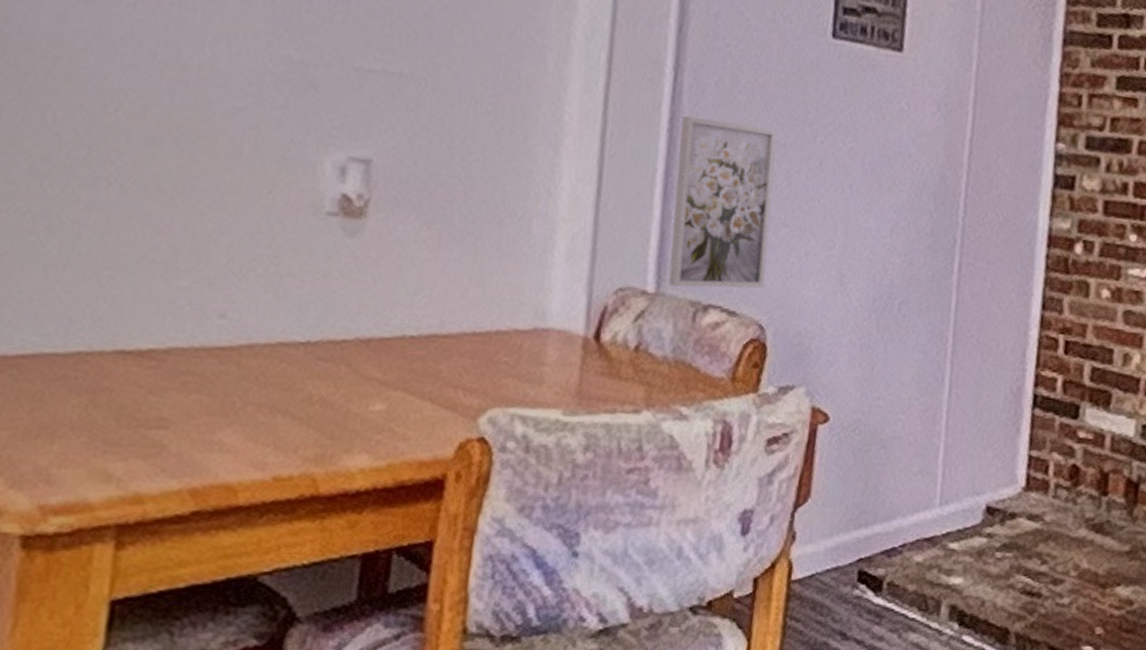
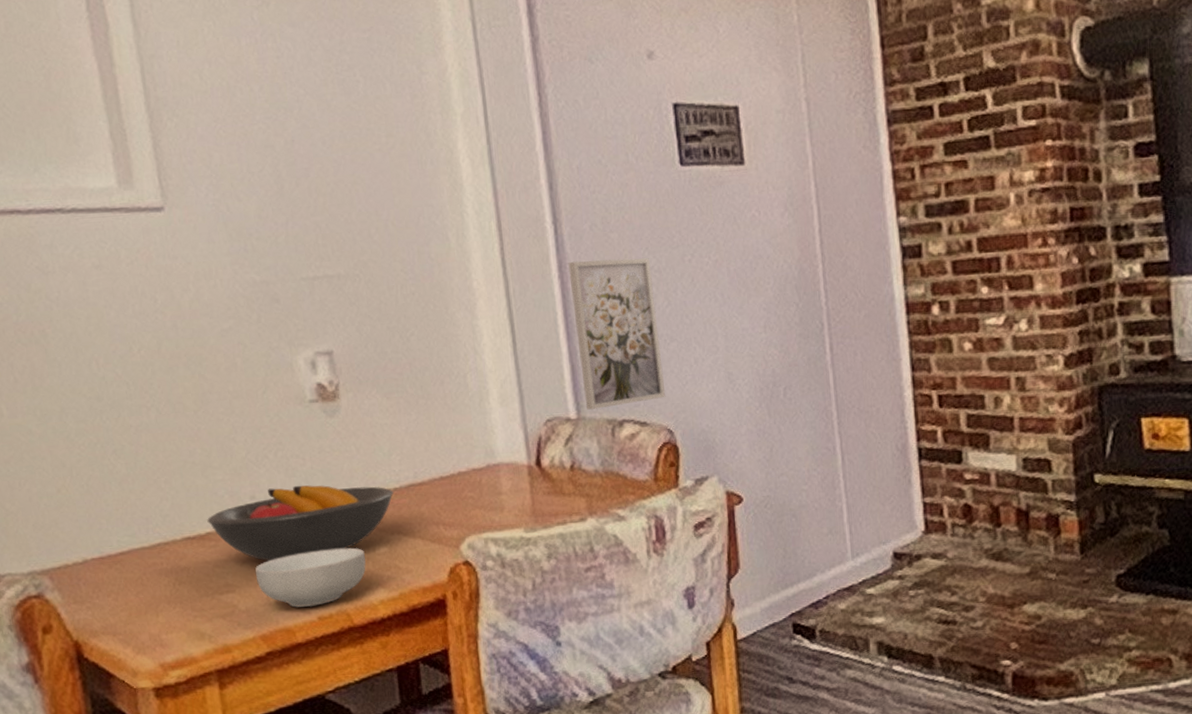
fruit bowl: none [153,308,409,399] -> present [207,485,393,561]
cereal bowl: none [201,394,354,463] -> present [255,547,366,608]

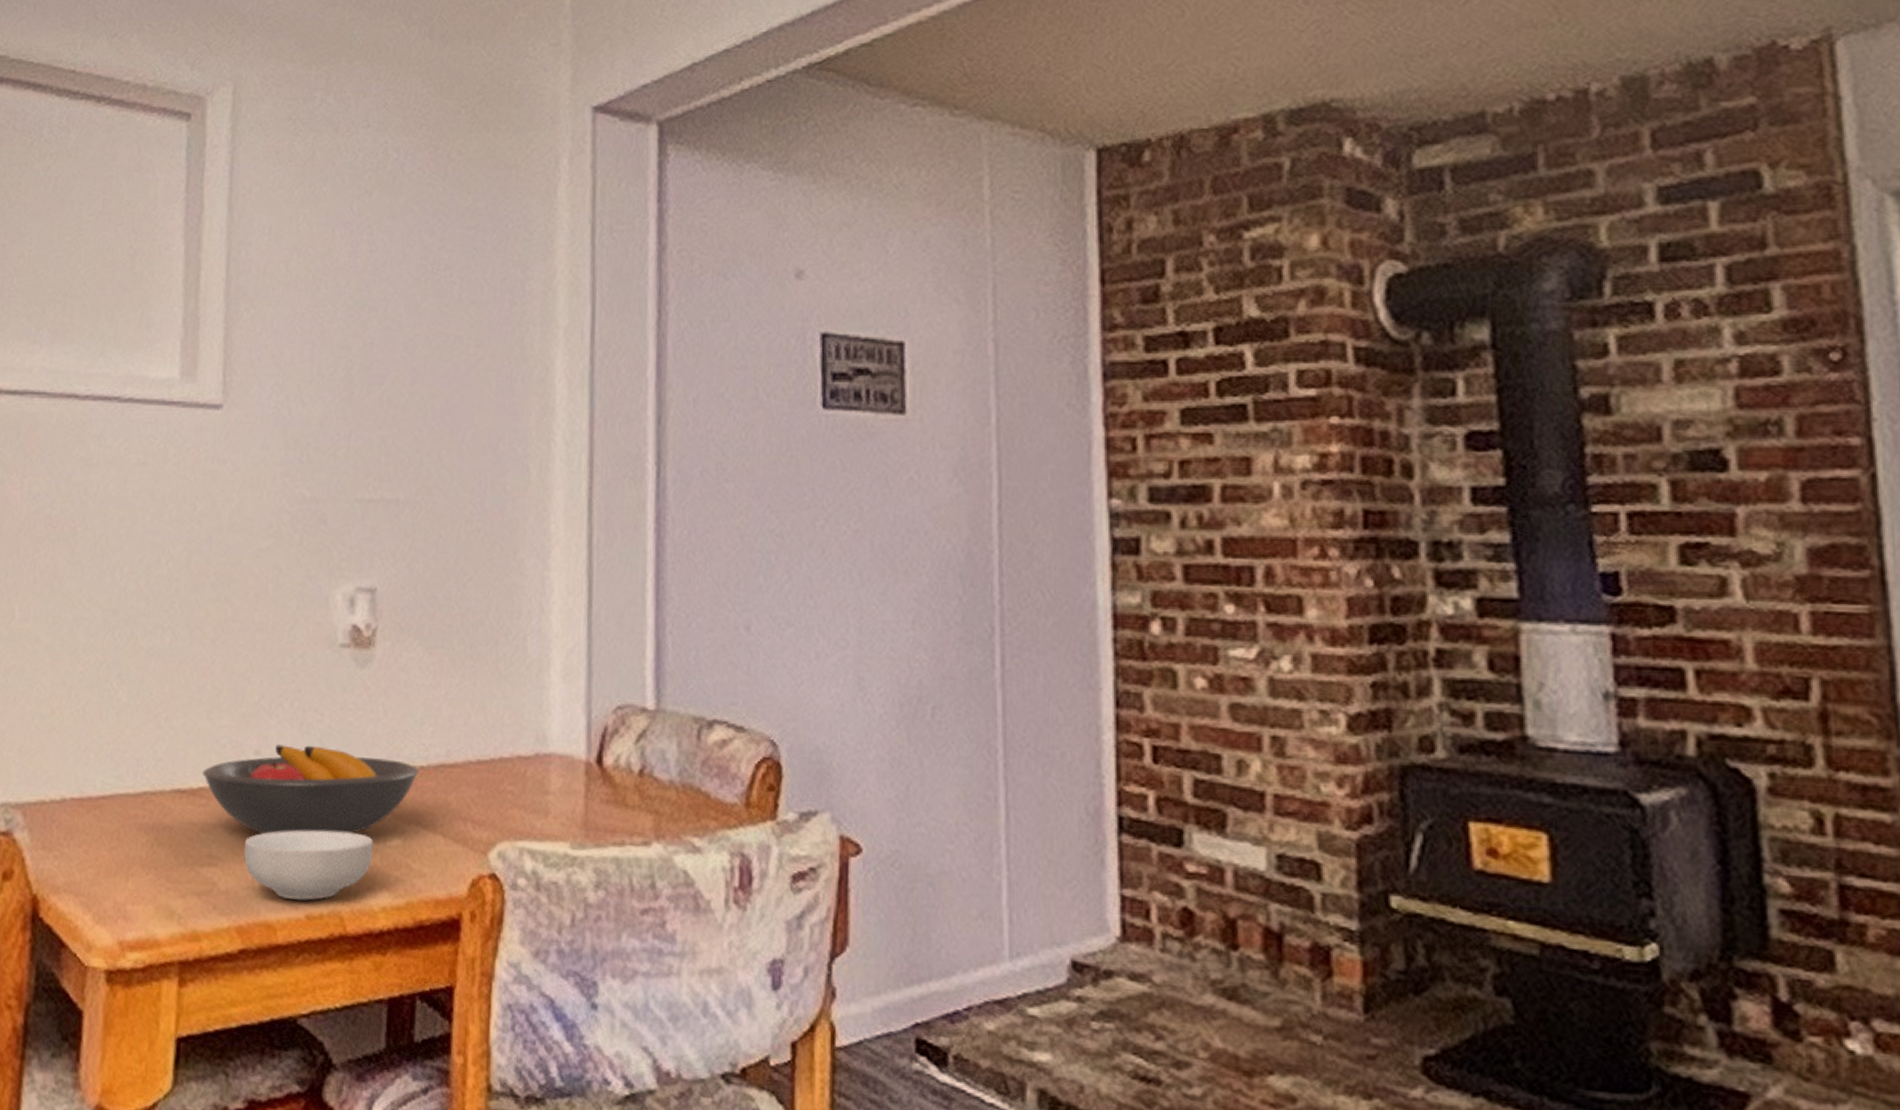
wall art: present [568,258,666,410] -> none [668,512,773,702]

